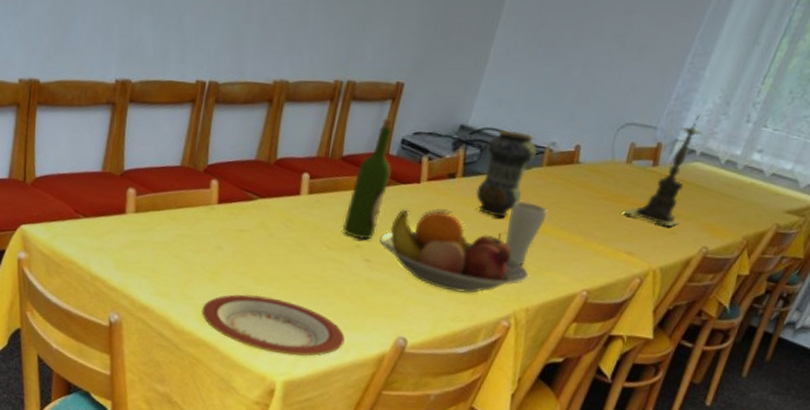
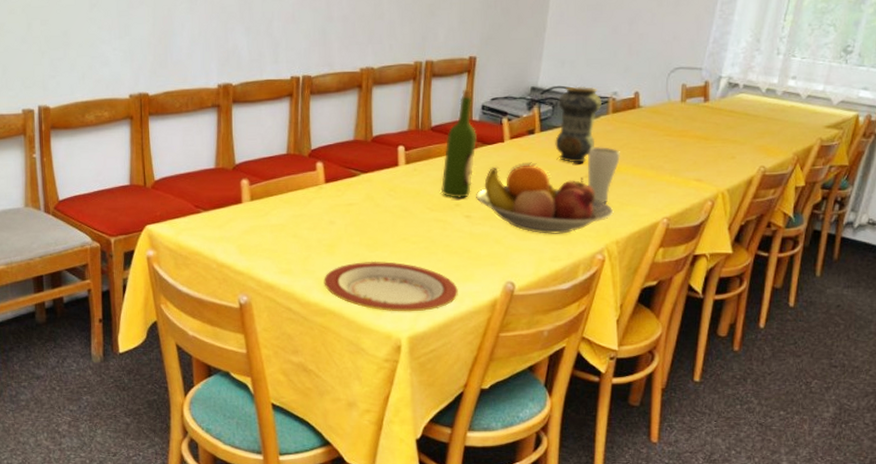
candle holder: present [622,116,702,226] -> none [685,54,741,152]

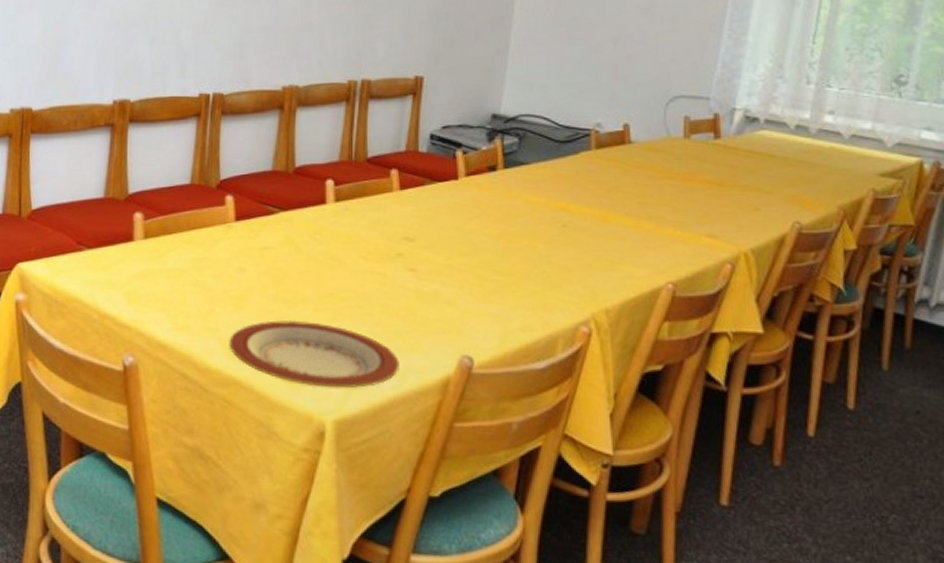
wine bottle: present [441,89,477,198] -> none [379,114,424,247]
fruit bowl: present [476,164,614,234] -> none [423,208,602,297]
vase: present [555,86,601,163] -> none [523,114,581,209]
drinking glass: present [588,147,620,203] -> none [566,190,608,261]

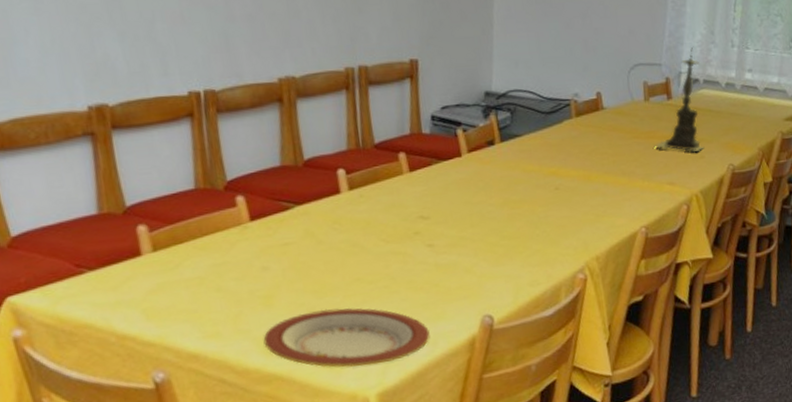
candle holder: none [692,82,761,202] -> present [653,48,705,152]

